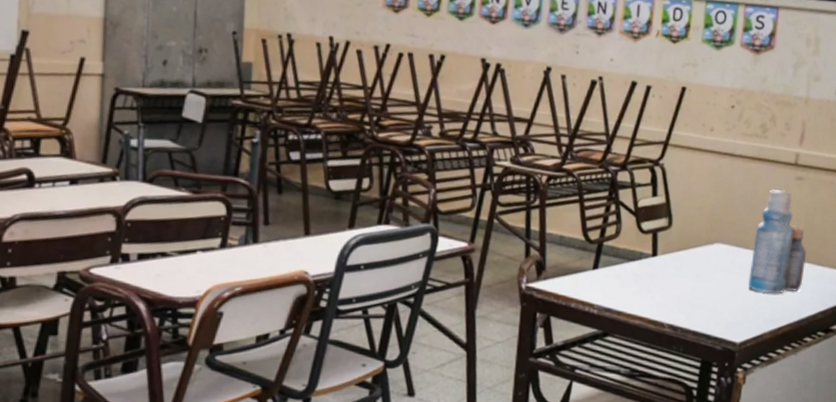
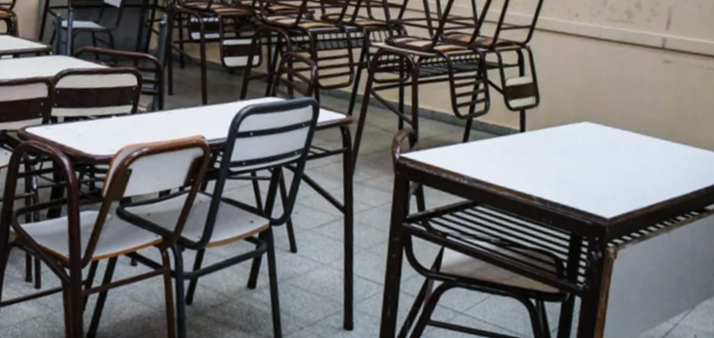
bottle: present [748,189,807,294] -> none [617,71,677,172]

